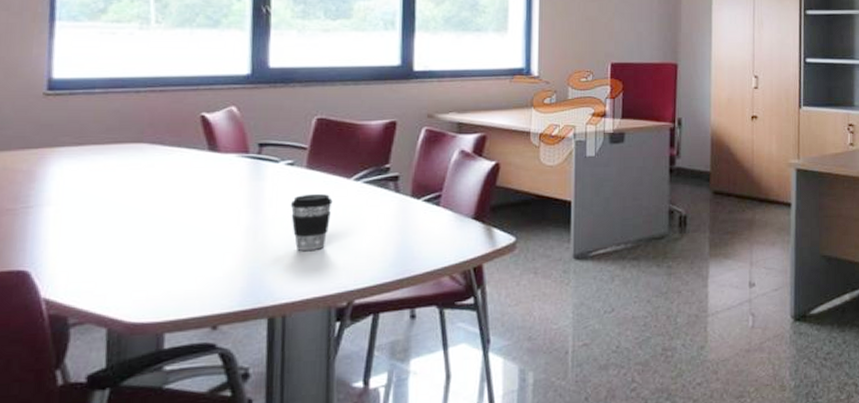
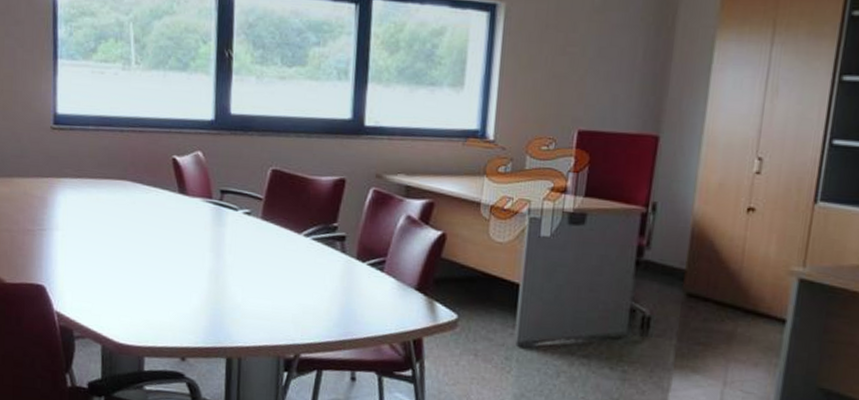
coffee cup: present [290,193,333,251] -> none [246,245,284,301]

